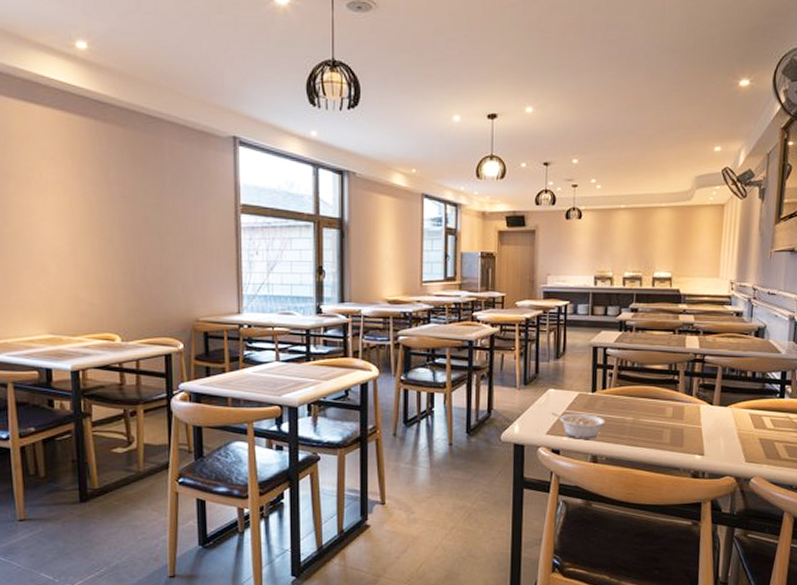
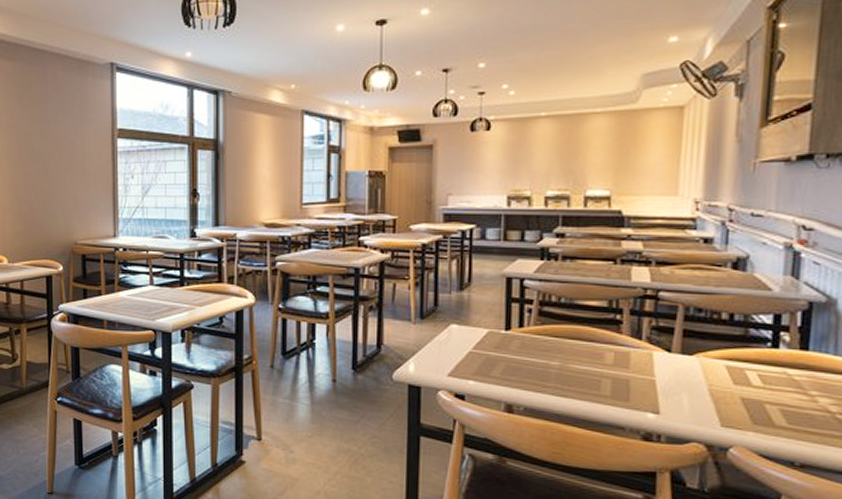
legume: present [551,412,605,439] -> none [454,351,522,385]

